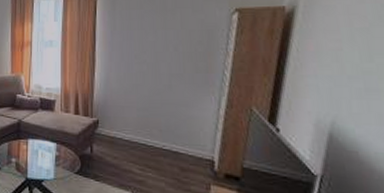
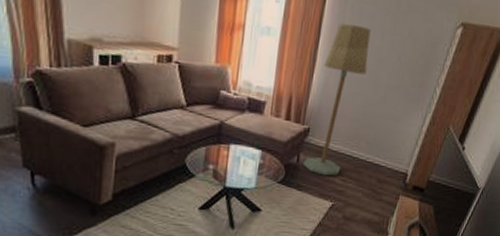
floor lamp: none [96,28,145,166] -> present [302,23,371,176]

